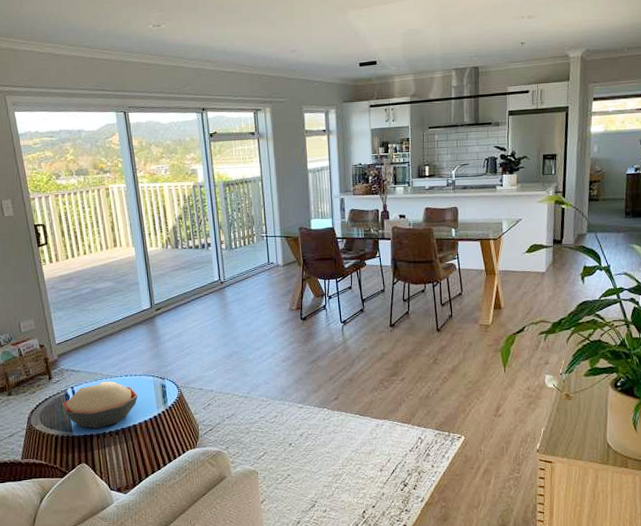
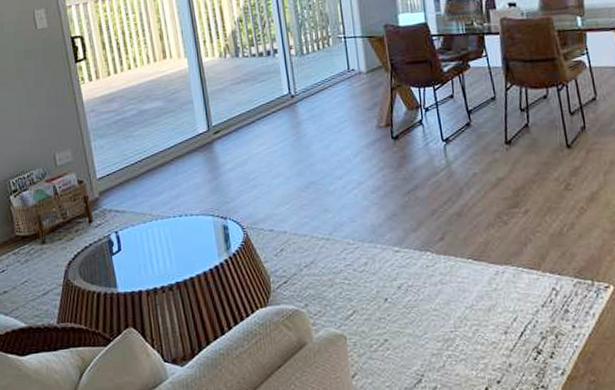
decorative bowl: present [62,381,139,428] -> none [105,223,196,283]

